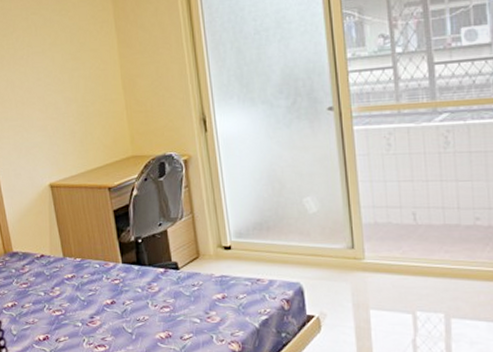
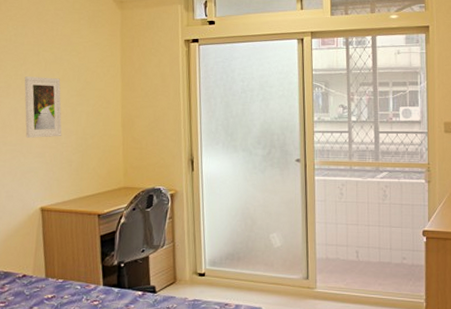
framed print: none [16,42,62,111] -> present [24,76,62,138]

